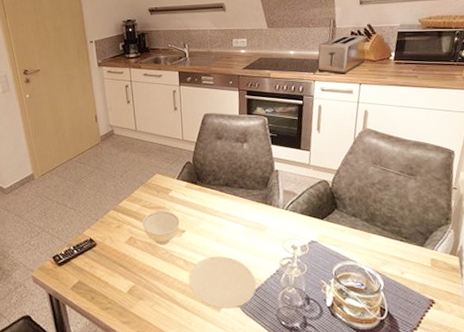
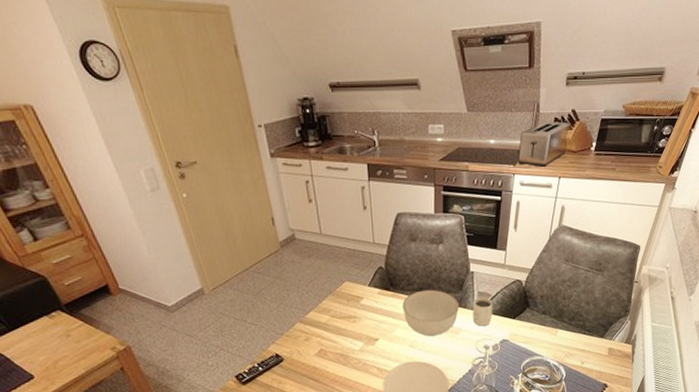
bowl: present [142,210,180,244] -> none [332,319,373,354]
bowl: none [208,185,265,232] -> present [402,289,460,336]
mug: none [278,196,300,225] -> present [472,298,493,326]

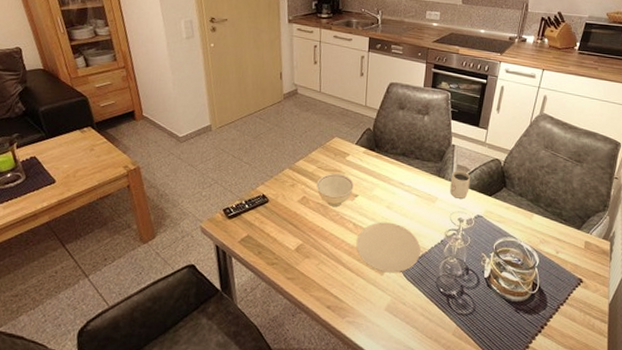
bowl: none [332,319,373,354] -> present [316,173,354,207]
bowl: present [402,289,460,336] -> none [384,155,439,201]
toaster: present [517,121,571,167] -> none [504,19,556,59]

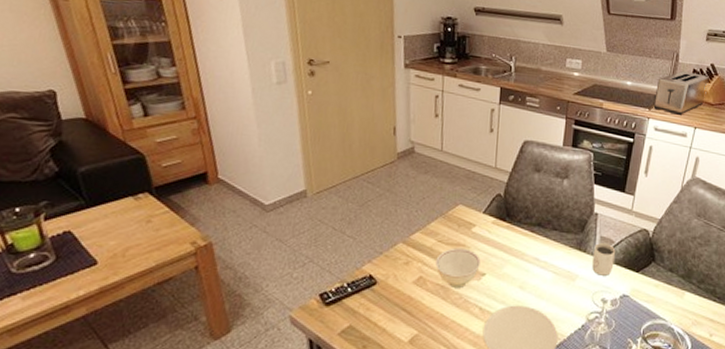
toaster: none [504,19,556,59] -> present [653,71,709,115]

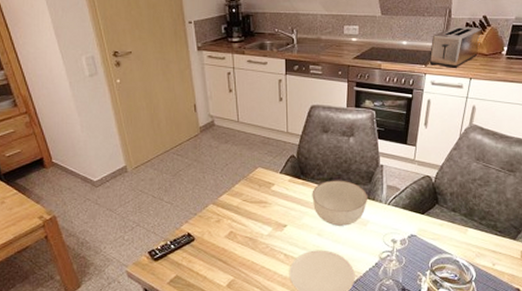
bowl: present [435,247,481,288] -> none [243,205,282,239]
bowl: none [516,225,579,279] -> present [312,180,368,226]
mug: present [592,243,616,276] -> none [381,191,402,219]

